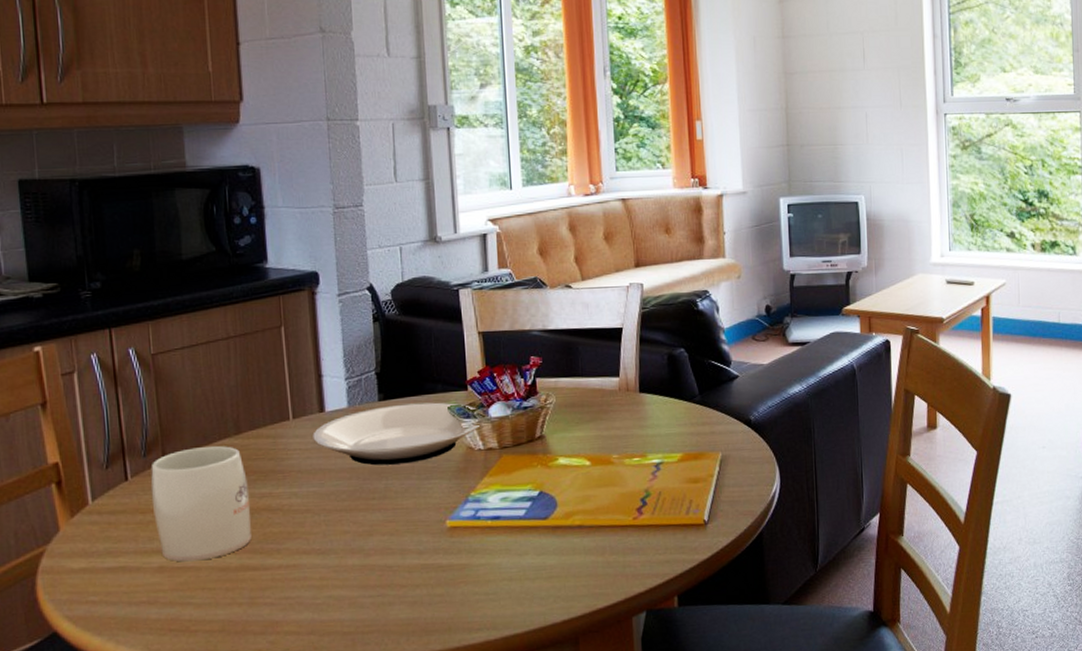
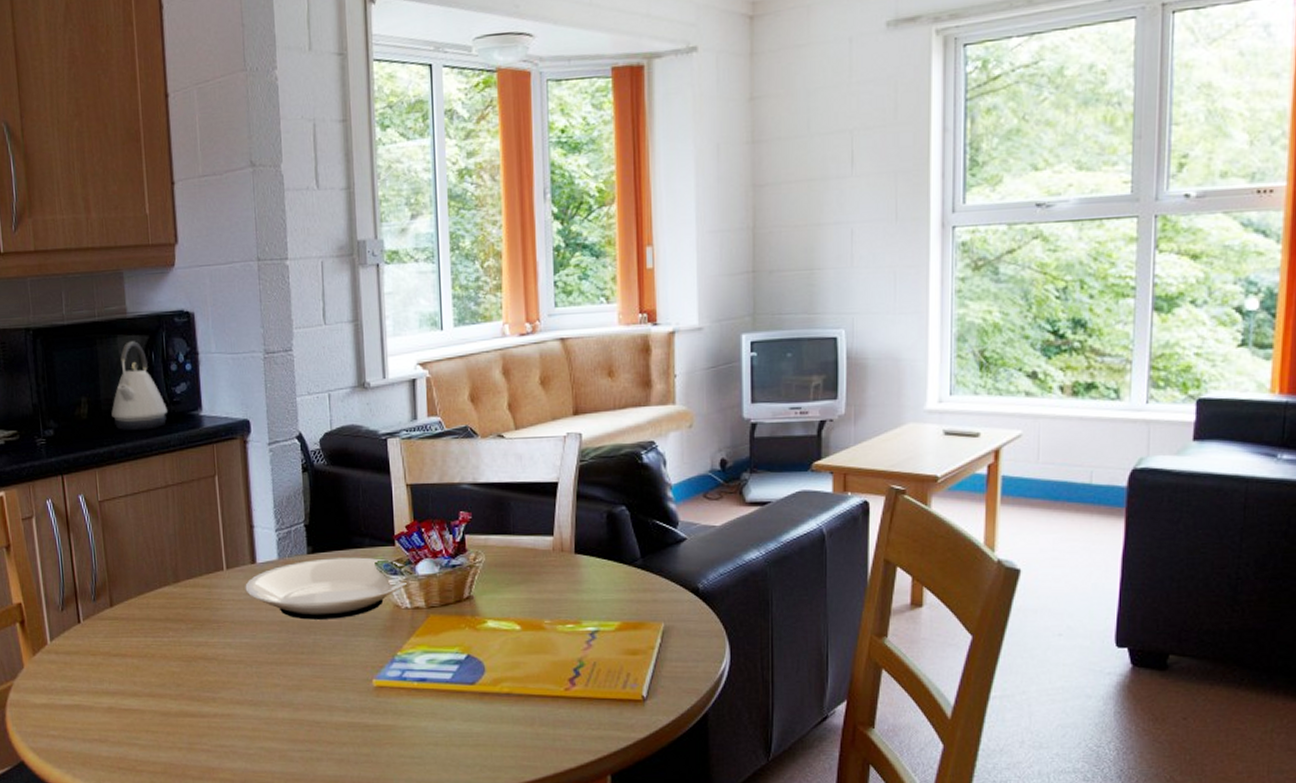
mug: present [150,445,253,562] -> none [100,593,190,704]
kettle: none [167,194,230,284] -> present [111,341,167,431]

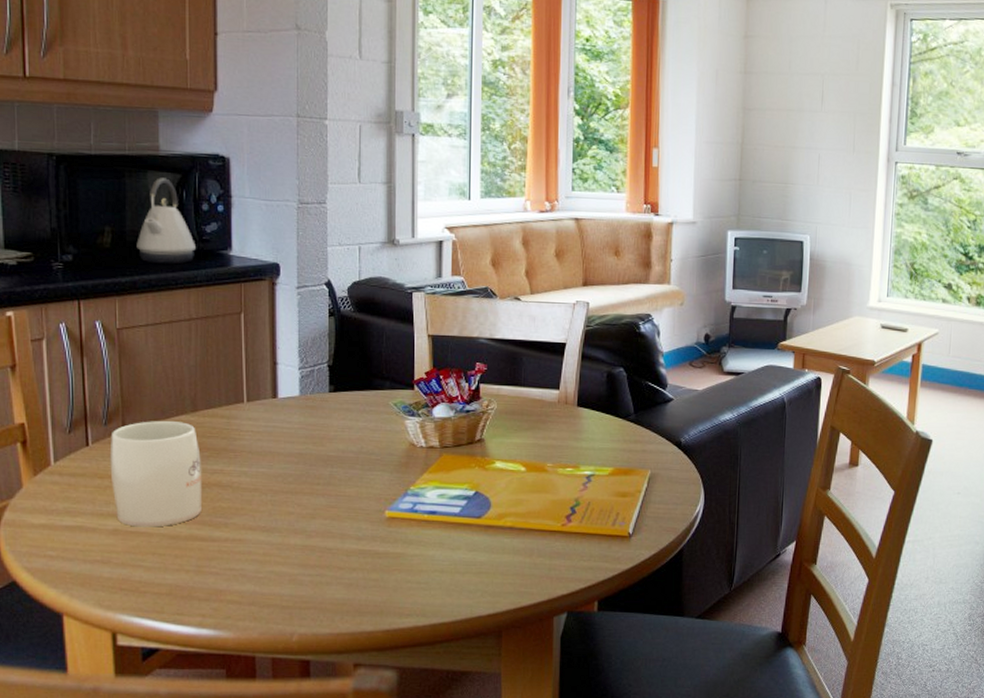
mug: none [100,593,190,704] -> present [109,420,203,527]
plate: present [245,557,407,620] -> none [265,397,423,454]

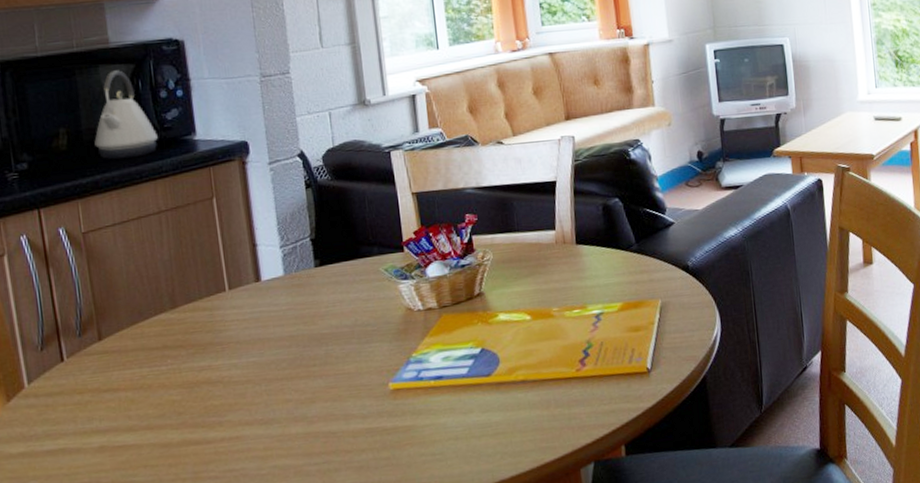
mug: present [109,420,203,527] -> none [86,321,193,441]

